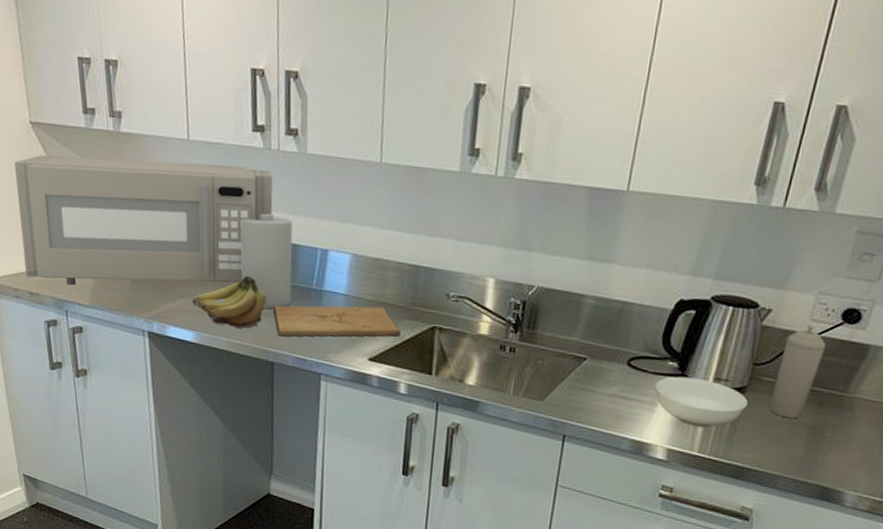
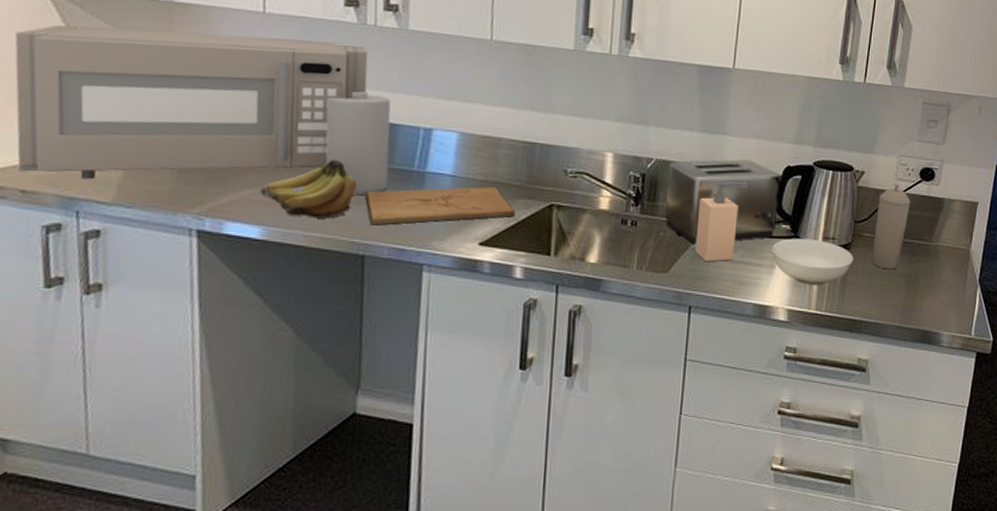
toaster: none [543,289,672,376] -> present [664,159,781,245]
soap dispenser: none [572,312,635,394] -> present [695,181,749,262]

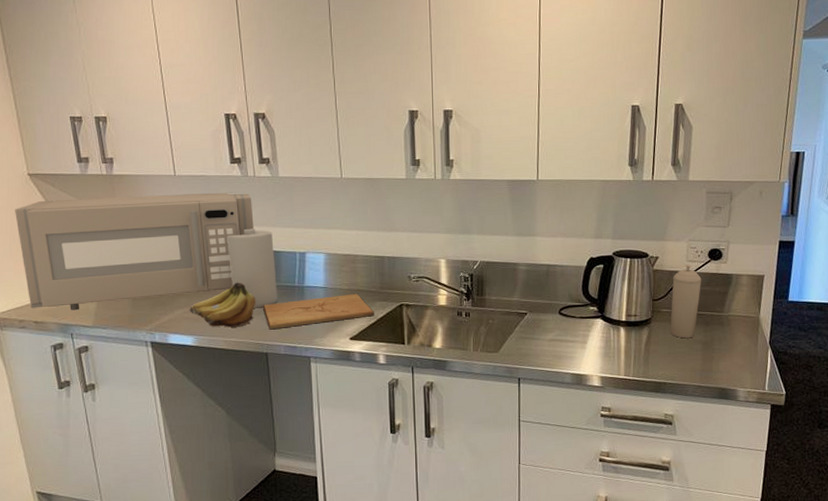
toaster: present [664,159,781,245] -> none [491,255,586,329]
soap dispenser: present [695,181,749,262] -> none [518,273,559,342]
bowl: present [771,238,853,285] -> none [583,317,654,355]

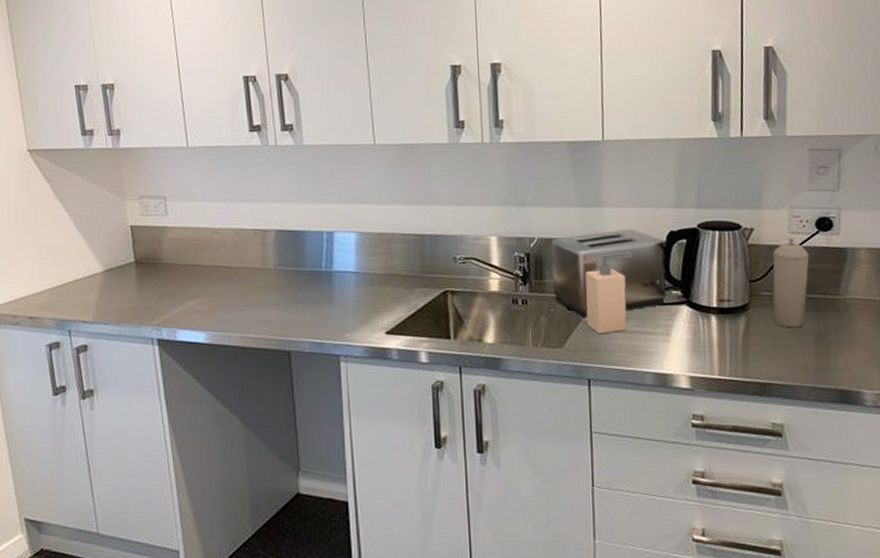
microwave: present [15,192,254,311] -> none [12,163,275,304]
fruit: present [189,282,256,328] -> none [201,268,277,321]
paper towel holder: present [227,228,278,308] -> none [245,205,303,298]
cutting board: present [262,293,374,330] -> none [284,278,414,323]
toaster: none [491,255,586,329] -> present [551,229,667,318]
soap dispenser: none [518,273,559,342] -> present [585,251,633,335]

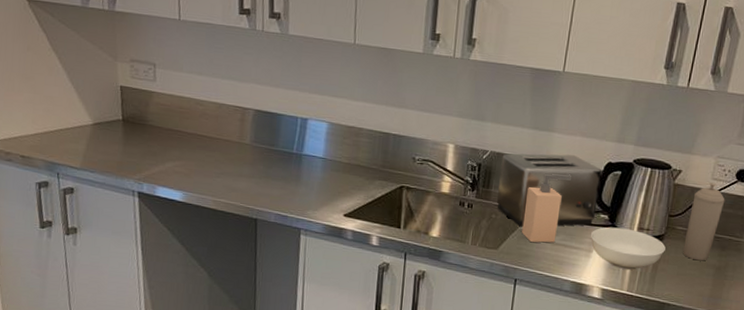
bowl: none [664,302,753,350] -> present [590,227,666,270]

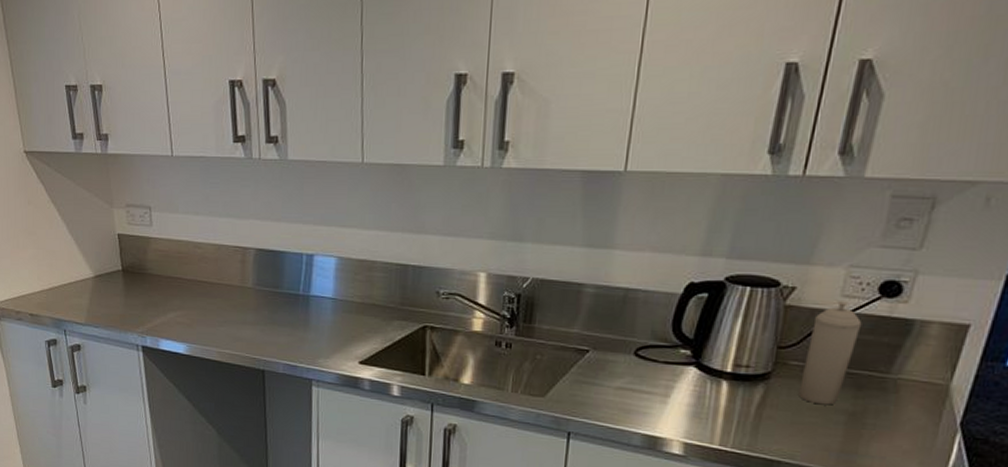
toaster: present [496,153,602,227] -> none [541,276,681,369]
soap dispenser: present [522,173,572,243] -> none [575,300,641,388]
bowl: present [590,227,666,270] -> none [666,364,774,419]

